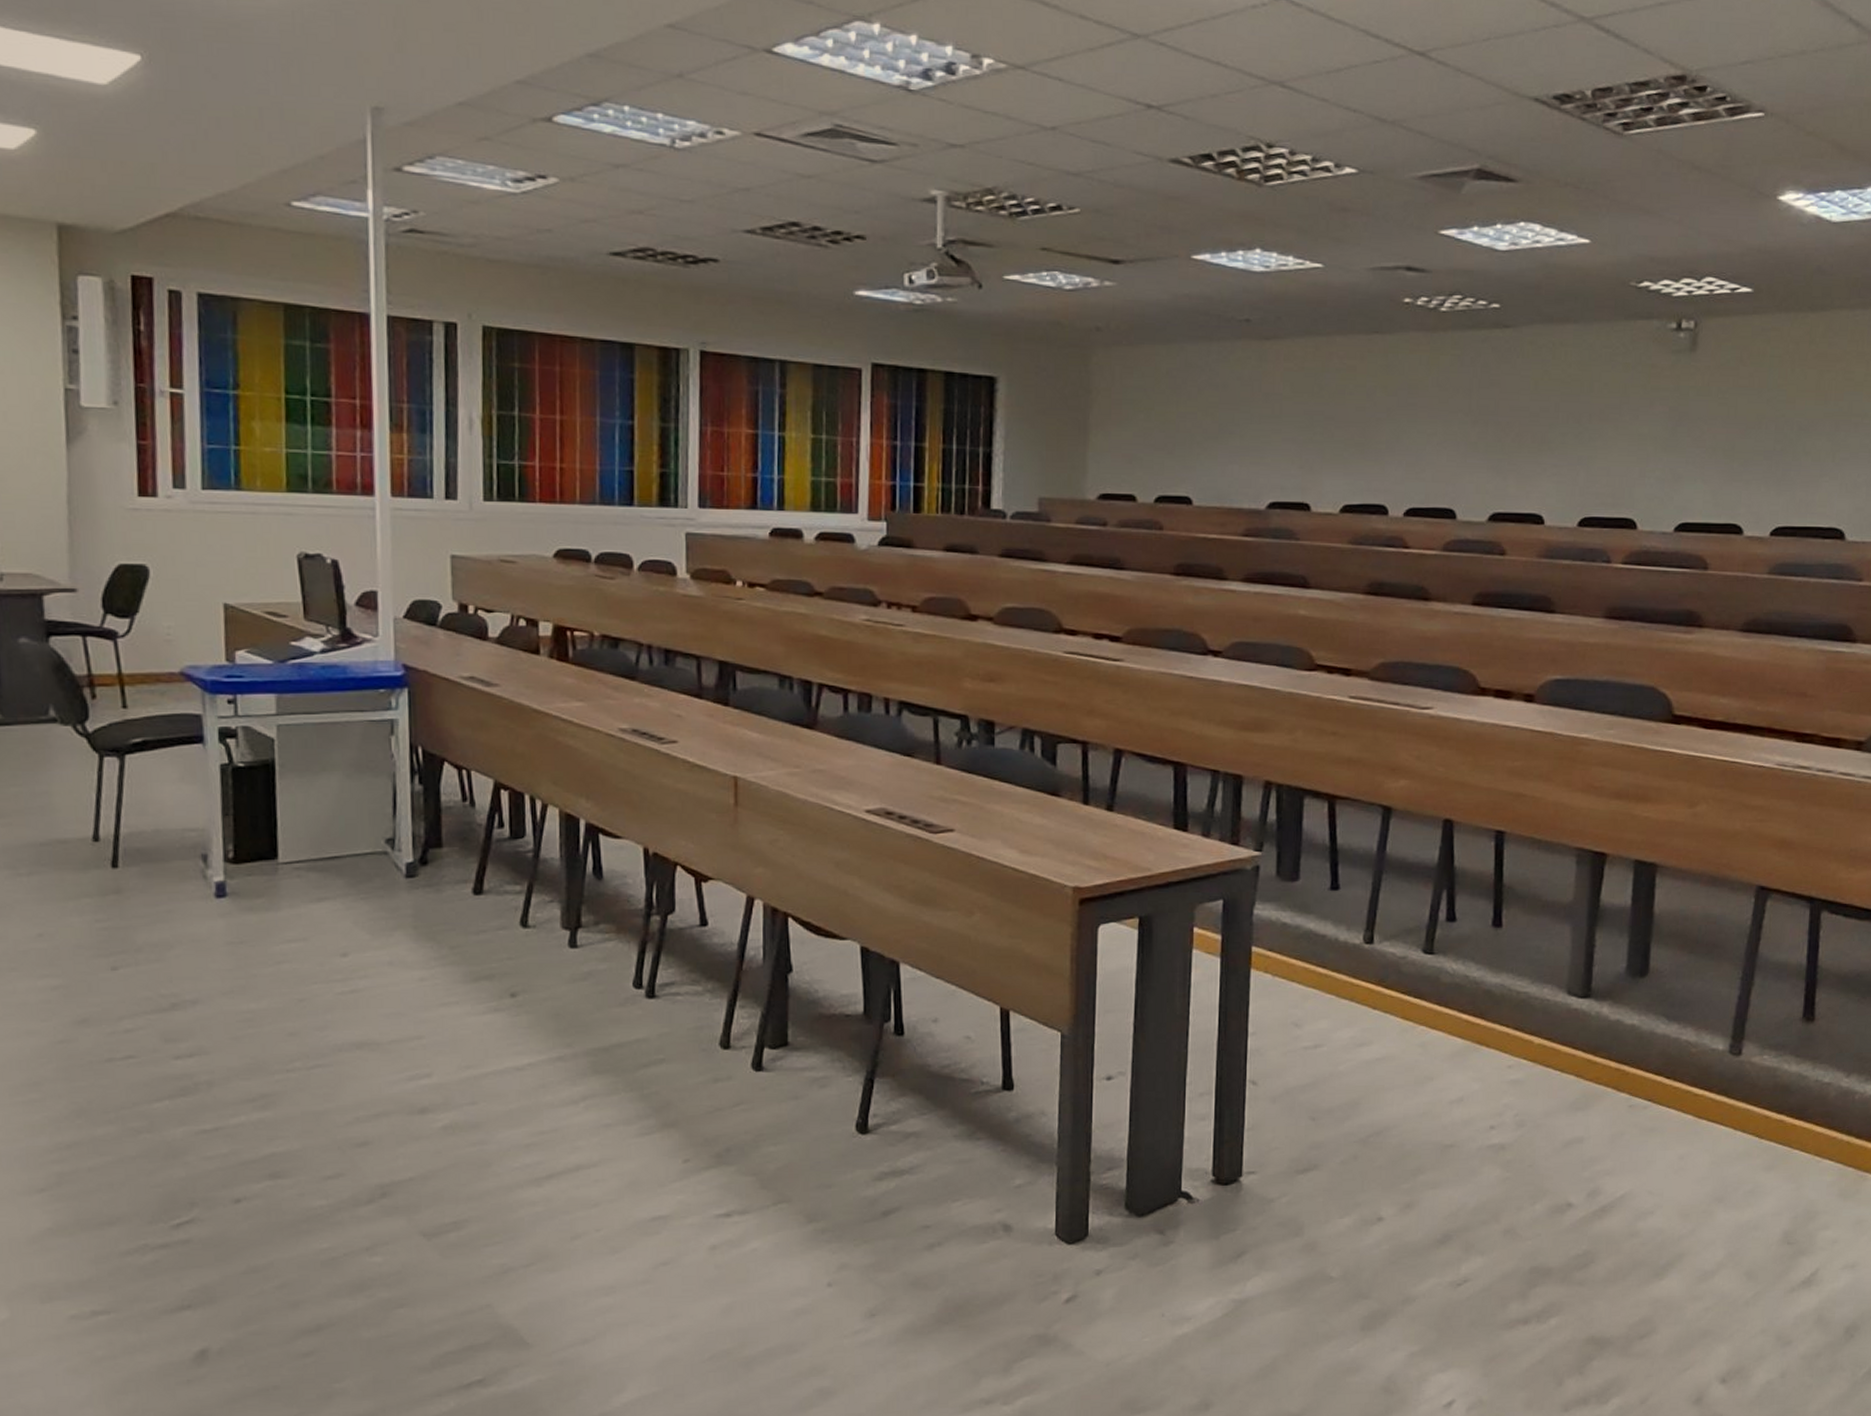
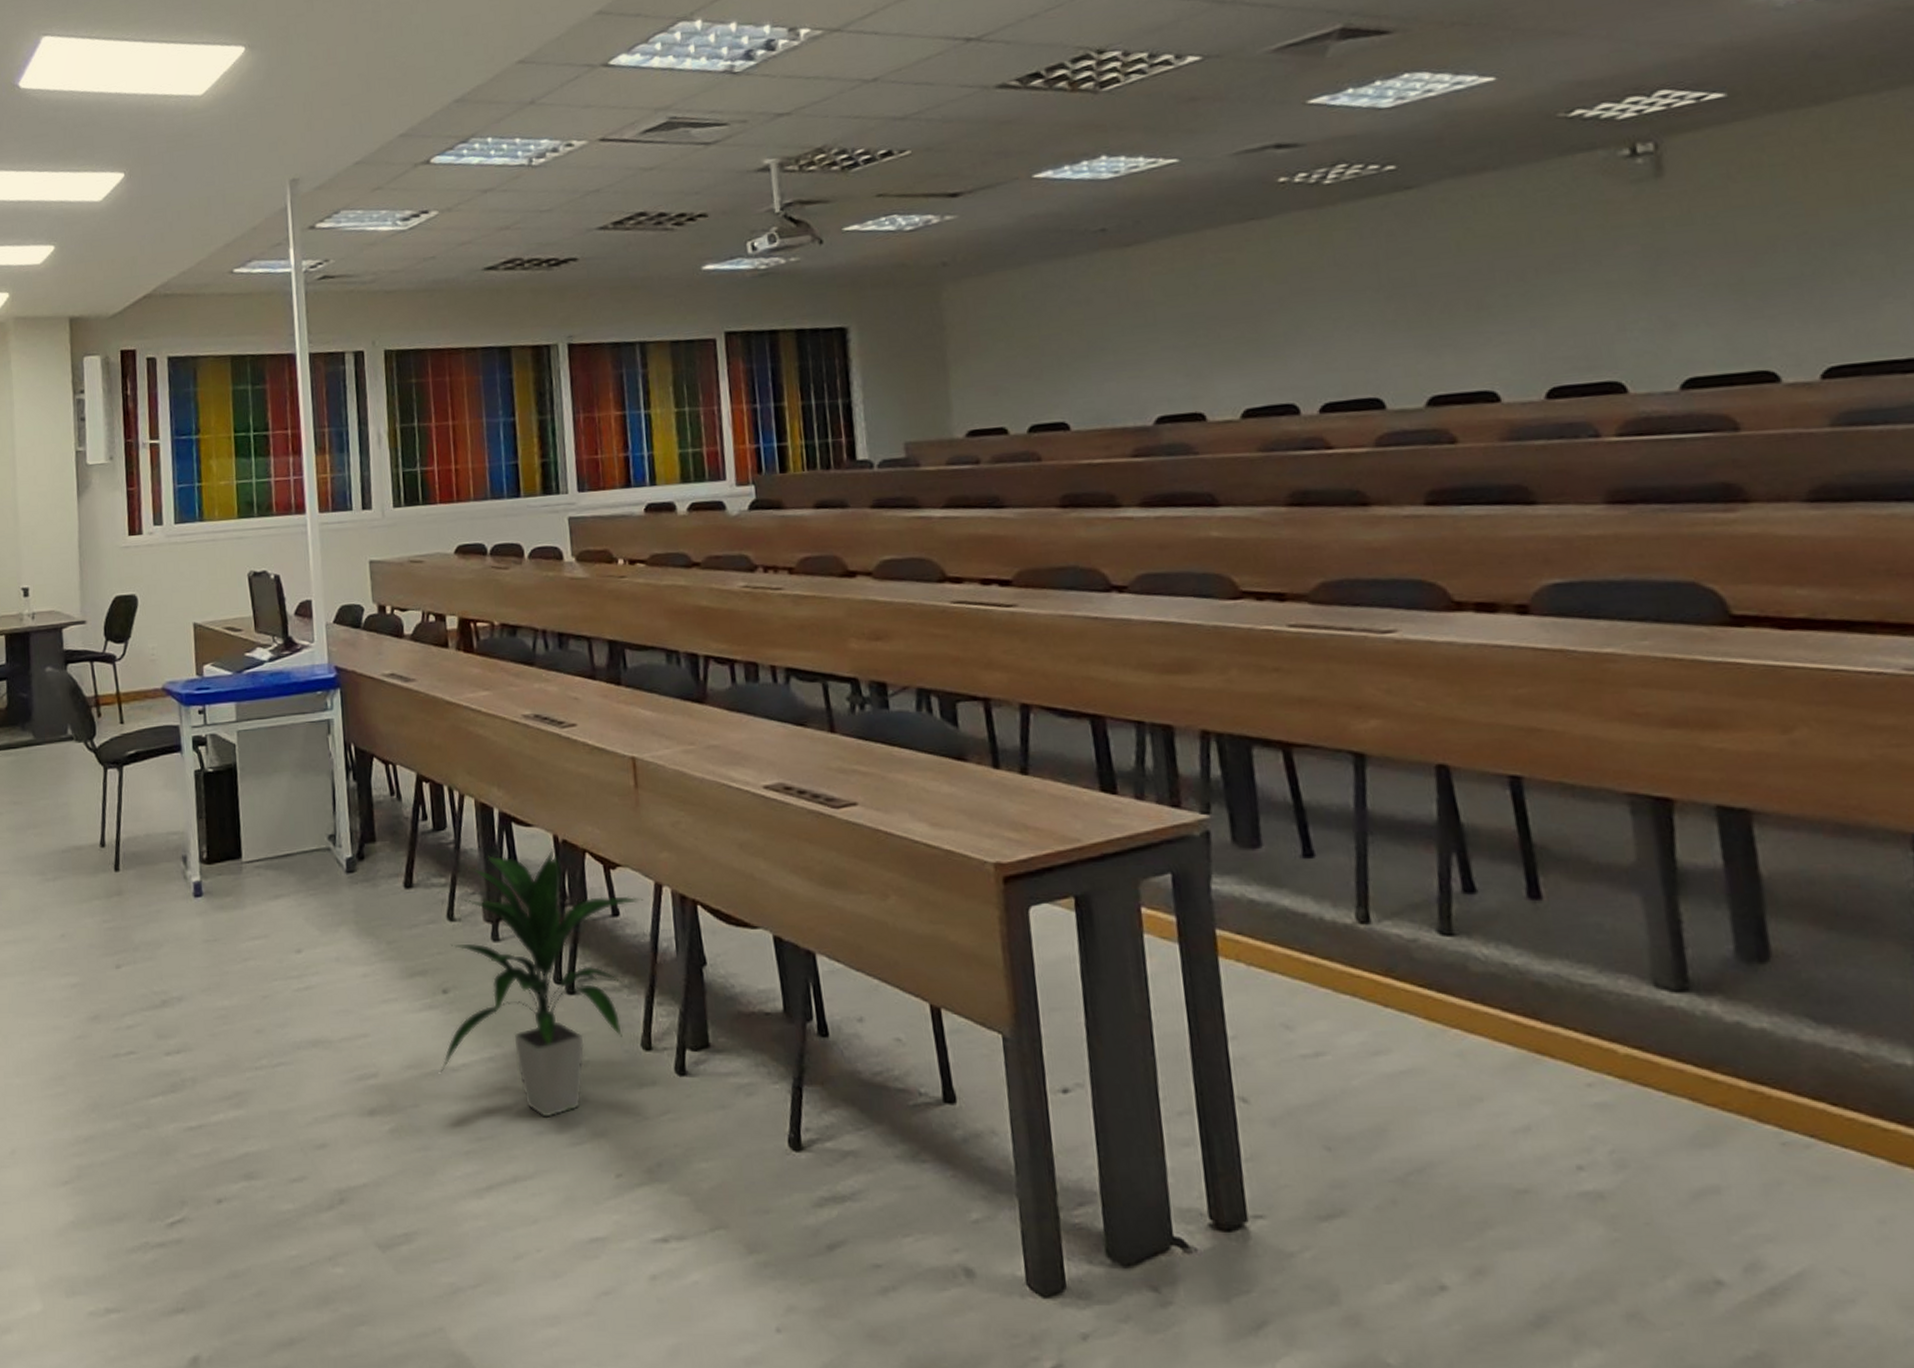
indoor plant: none [503,858,734,1111] -> present [441,846,644,1117]

